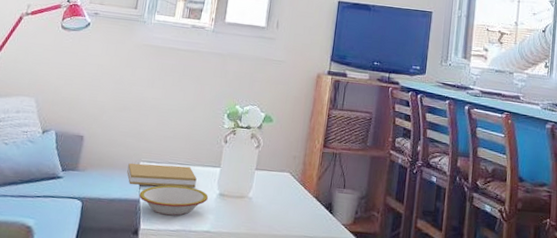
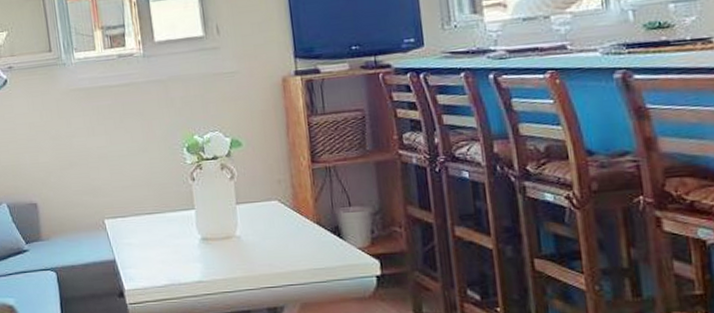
book: present [127,163,197,188] -> none [92,215,173,246]
bowl: present [139,185,209,216] -> none [113,236,191,272]

